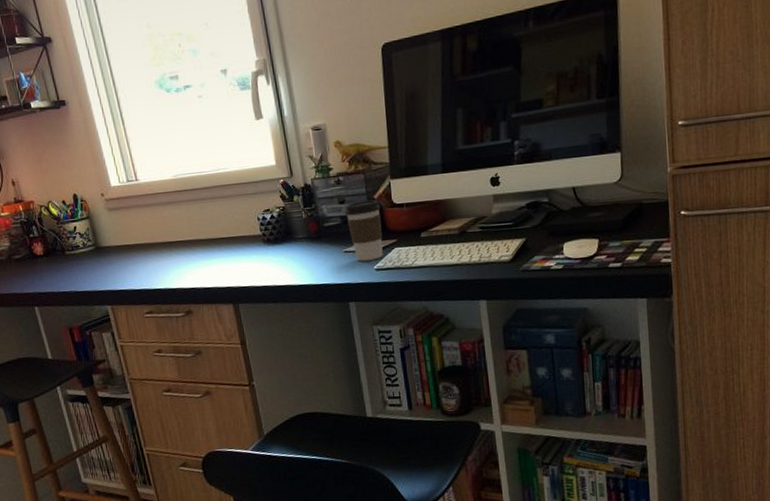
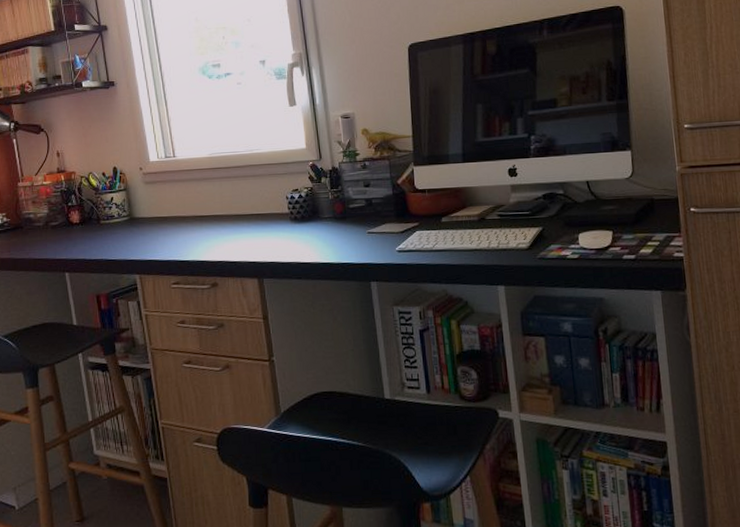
coffee cup: present [345,199,383,262] -> none [370,184,405,243]

